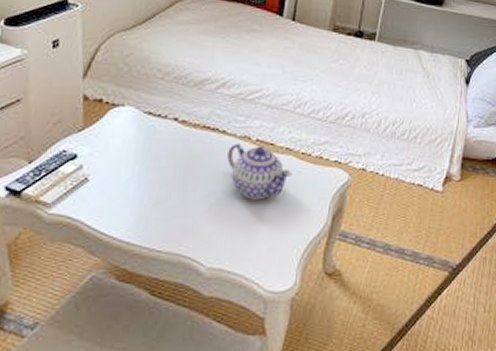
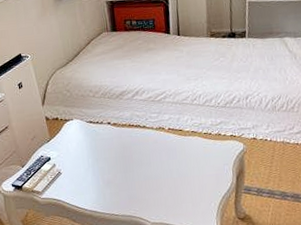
teapot: present [227,143,293,200] -> none [150,133,200,172]

